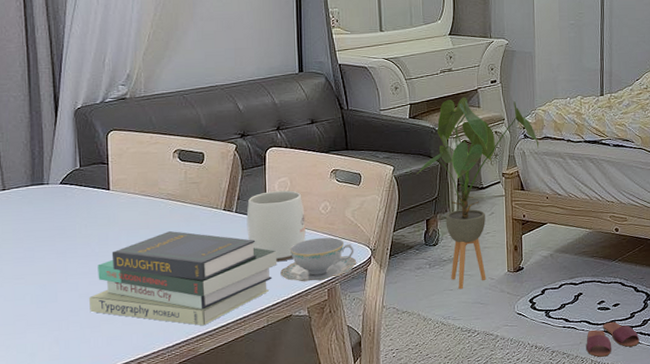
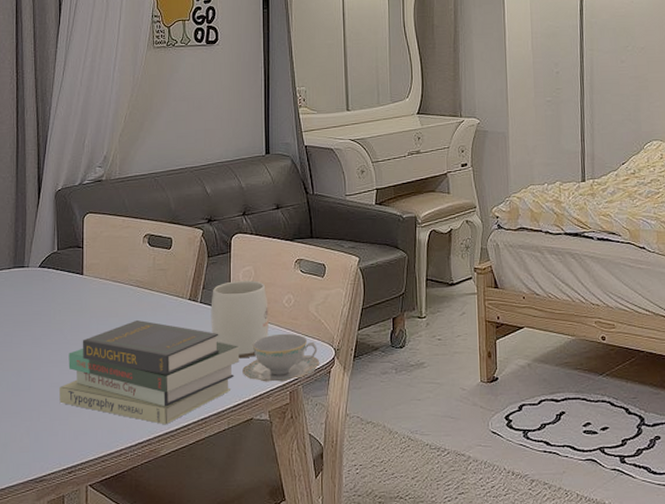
house plant: present [416,97,539,290] -> none [382,182,515,400]
slippers: present [586,321,640,357] -> none [570,448,634,491]

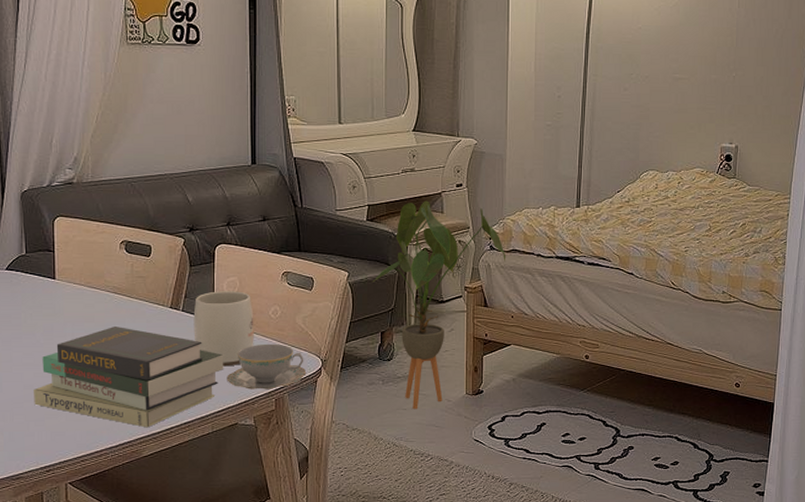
house plant: none [382,182,515,400] -> present [372,200,506,410]

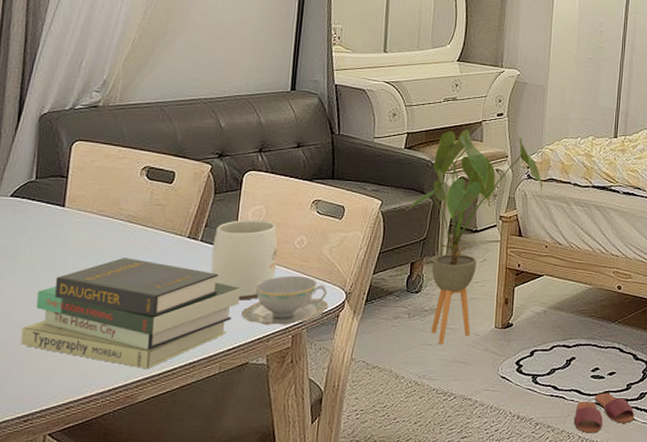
slippers: none [547,456,606,494] -> present [574,392,635,433]

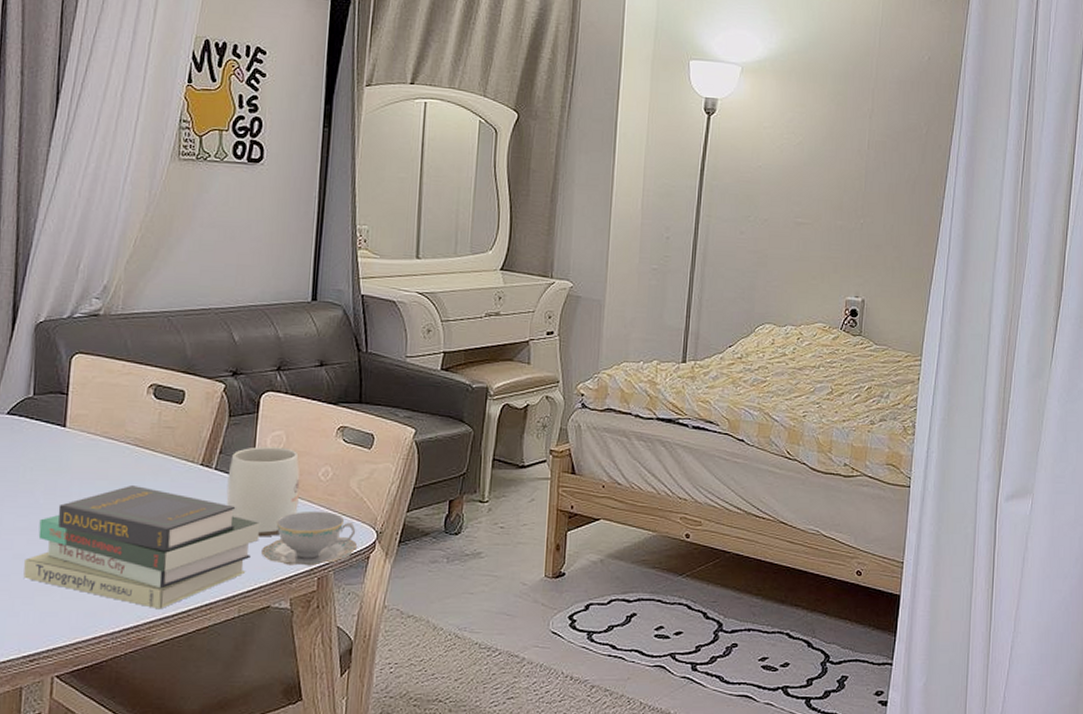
house plant: present [405,129,543,345] -> none [443,349,600,594]
slippers: present [574,392,635,433] -> none [635,654,705,699]

